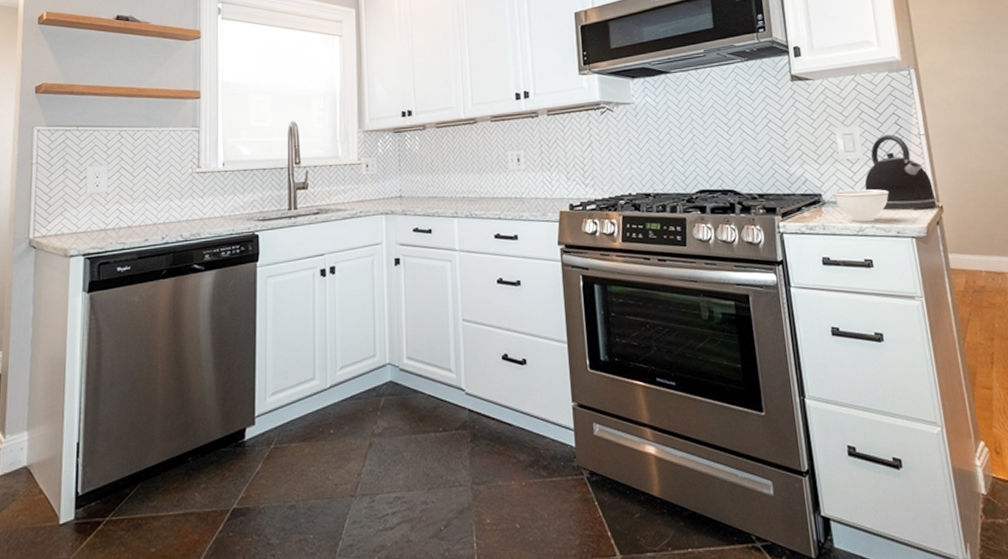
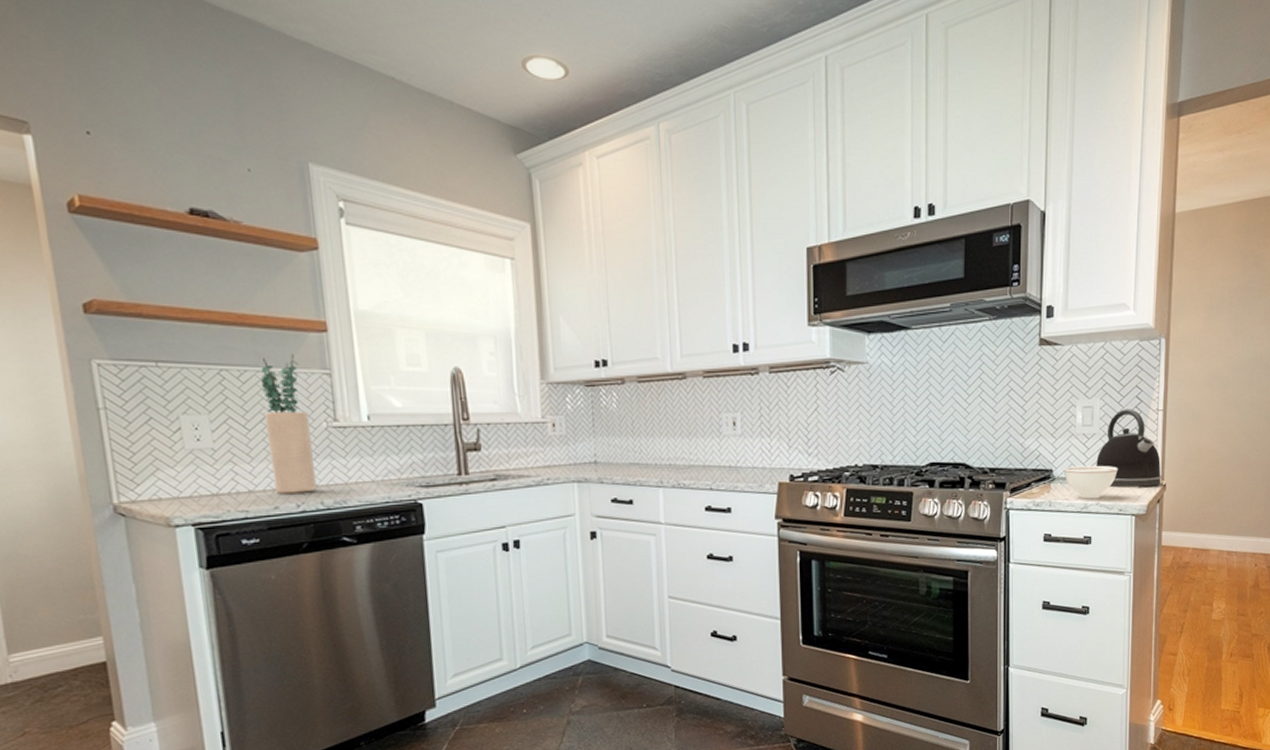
vase: none [147,117,180,228] -> present [260,354,318,494]

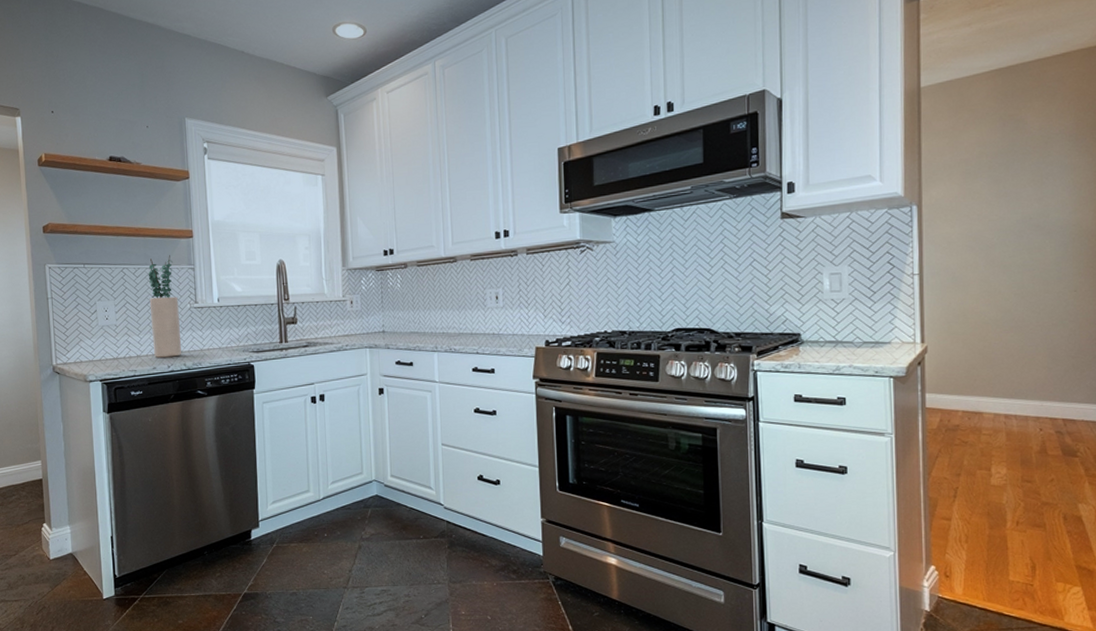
bowl: present [1063,465,1119,499] -> none [812,329,873,362]
kettle: present [1096,409,1162,488] -> none [847,274,922,350]

